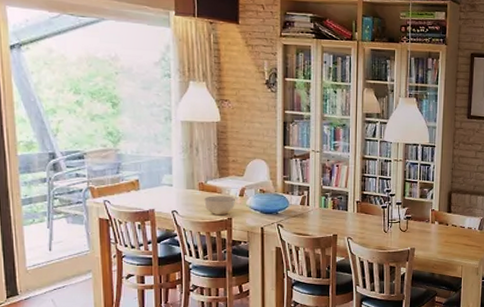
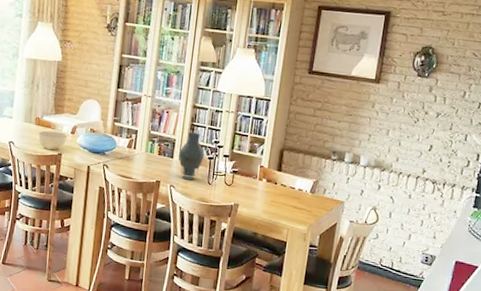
vase: none [352,183,378,231] -> present [178,132,205,181]

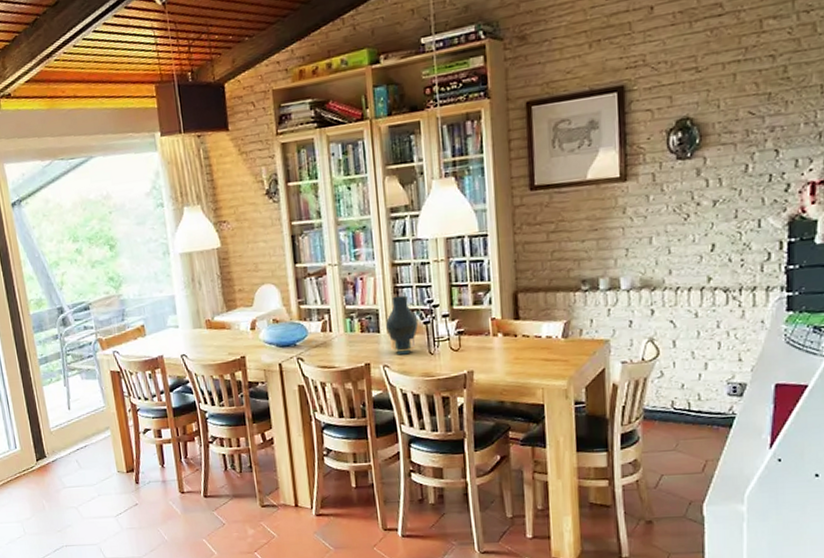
bowl: present [38,131,67,151] -> none [213,331,247,355]

